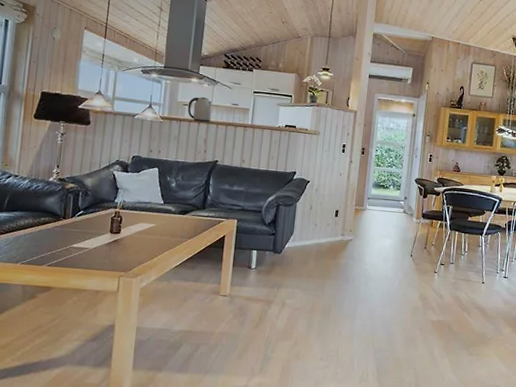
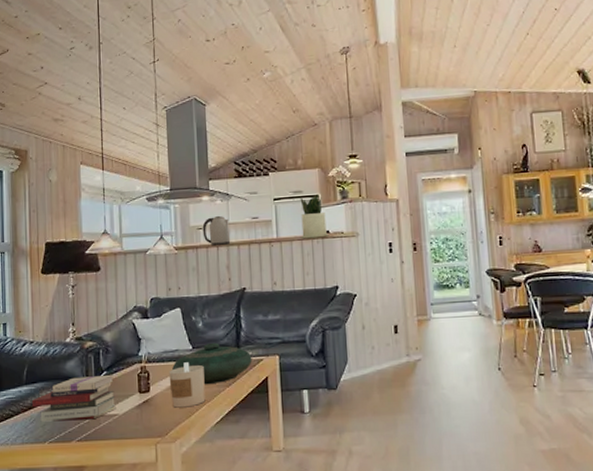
books: none [10,212,88,250] -> present [32,374,116,422]
candle: none [138,213,172,251] -> present [169,362,206,408]
decorative bowl: none [143,201,214,235] -> present [172,342,252,385]
planter: none [271,94,296,132] -> present [300,195,329,240]

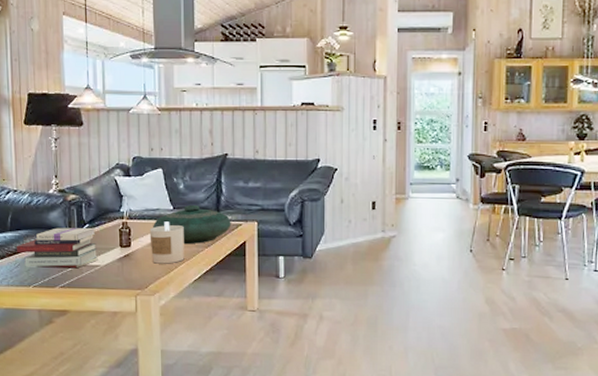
kettle: present [202,215,231,247] -> none [186,79,215,110]
planter: present [300,195,329,240] -> none [284,65,314,111]

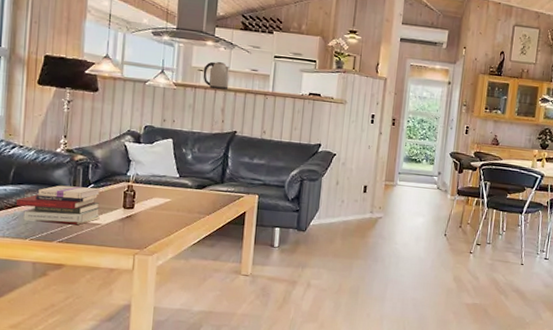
candle: present [149,221,184,264] -> none [153,188,188,228]
decorative bowl: present [153,204,231,245] -> none [158,174,234,211]
kettle: none [186,79,215,110] -> present [203,61,230,91]

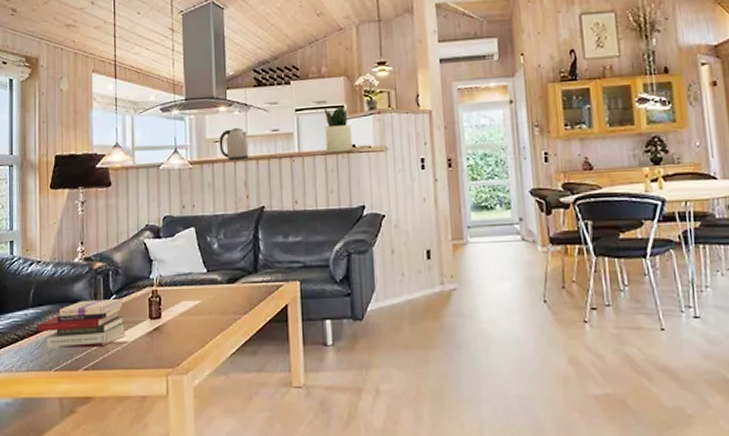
planter: none [293,58,321,100] -> present [323,105,356,155]

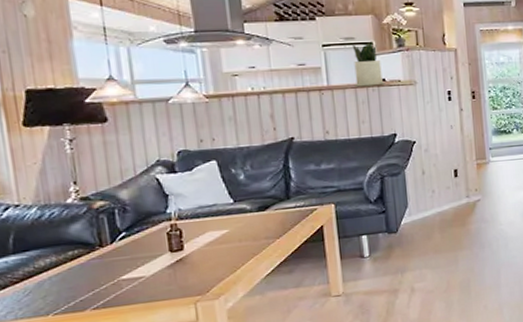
books: present [38,298,126,348] -> none [25,235,142,293]
kettle: present [219,127,249,161] -> none [238,61,274,95]

